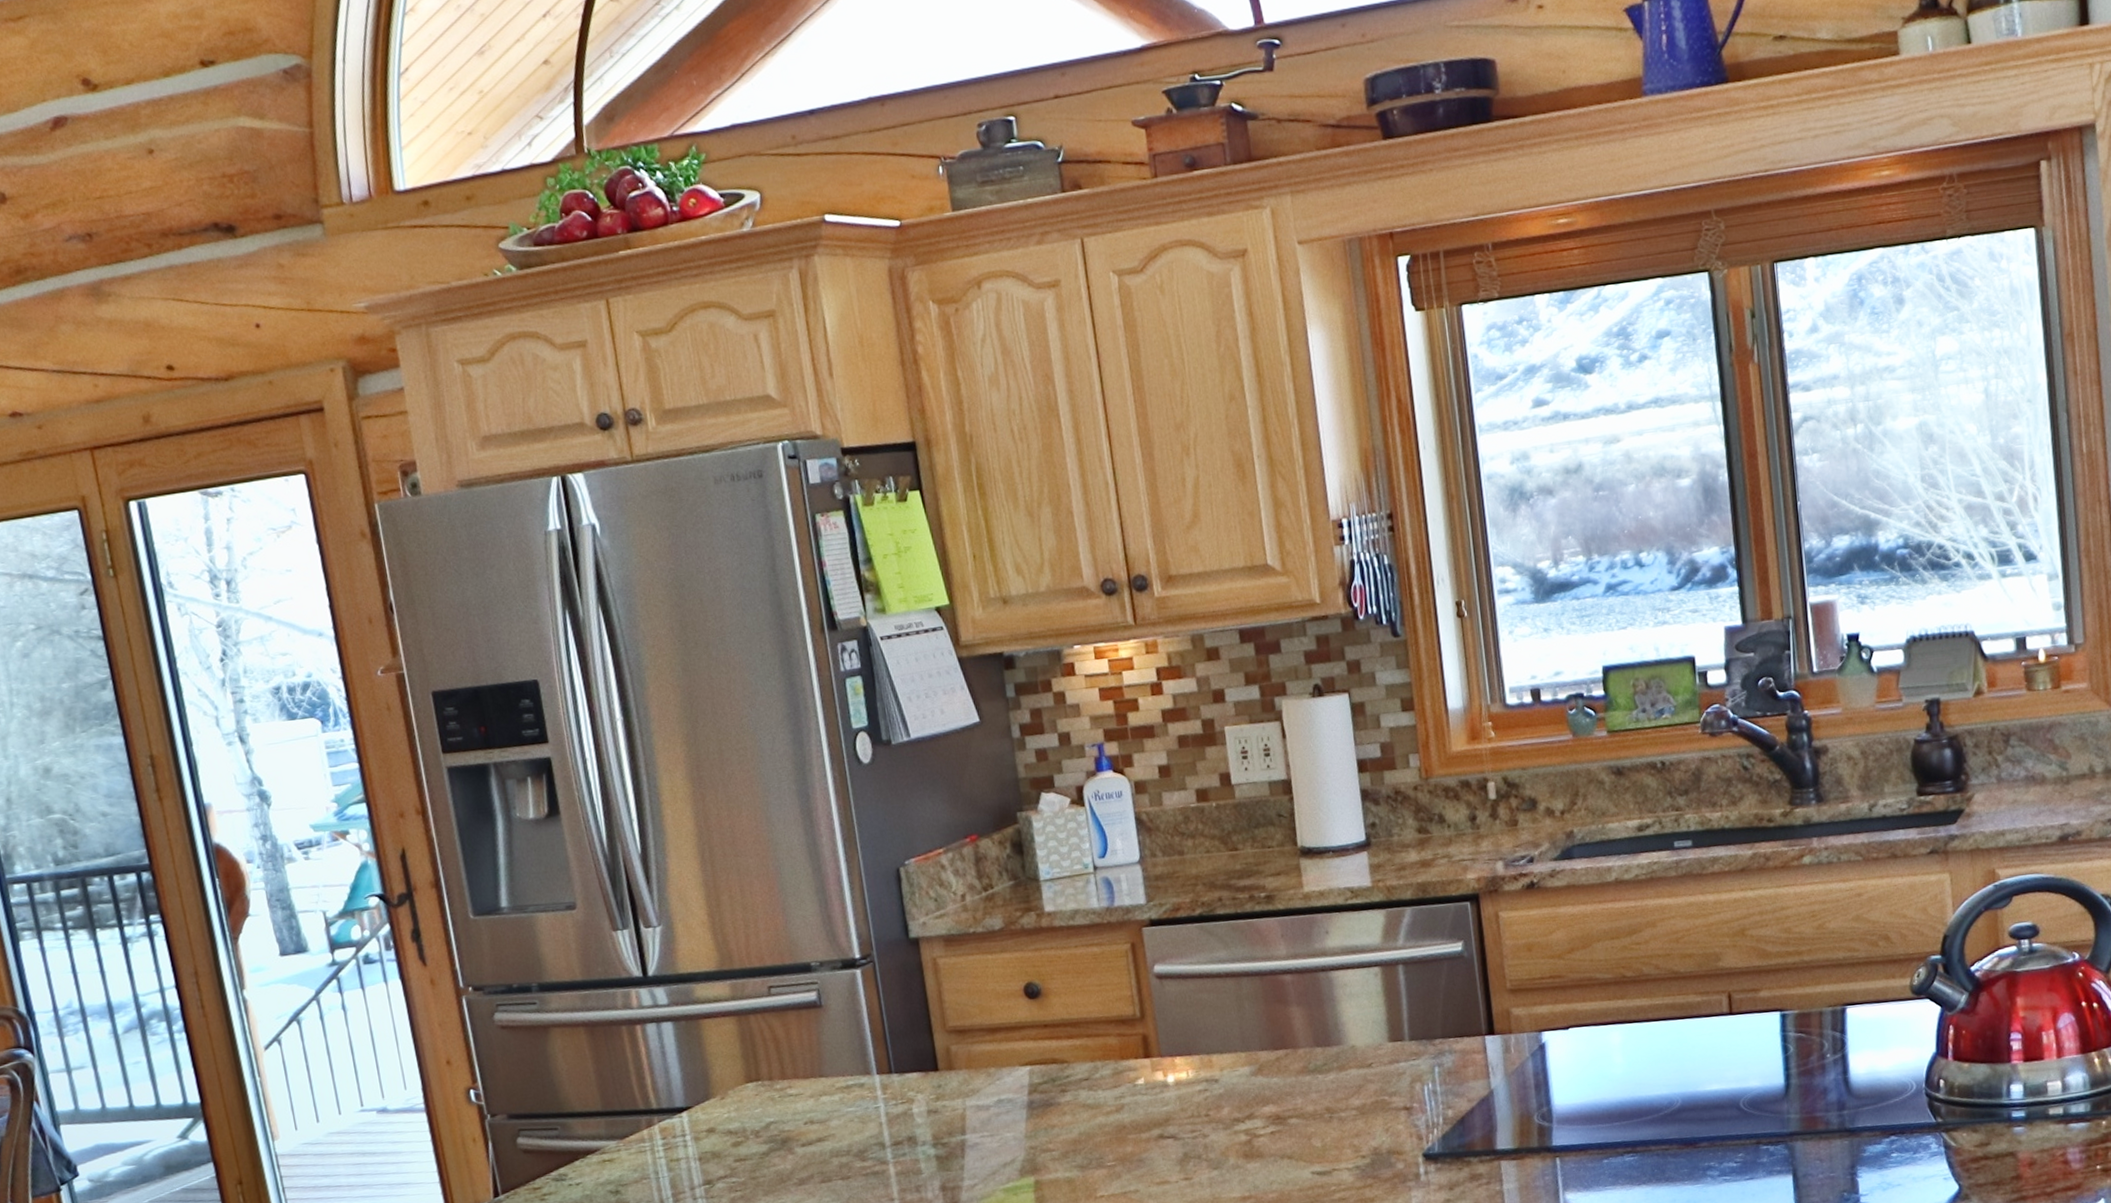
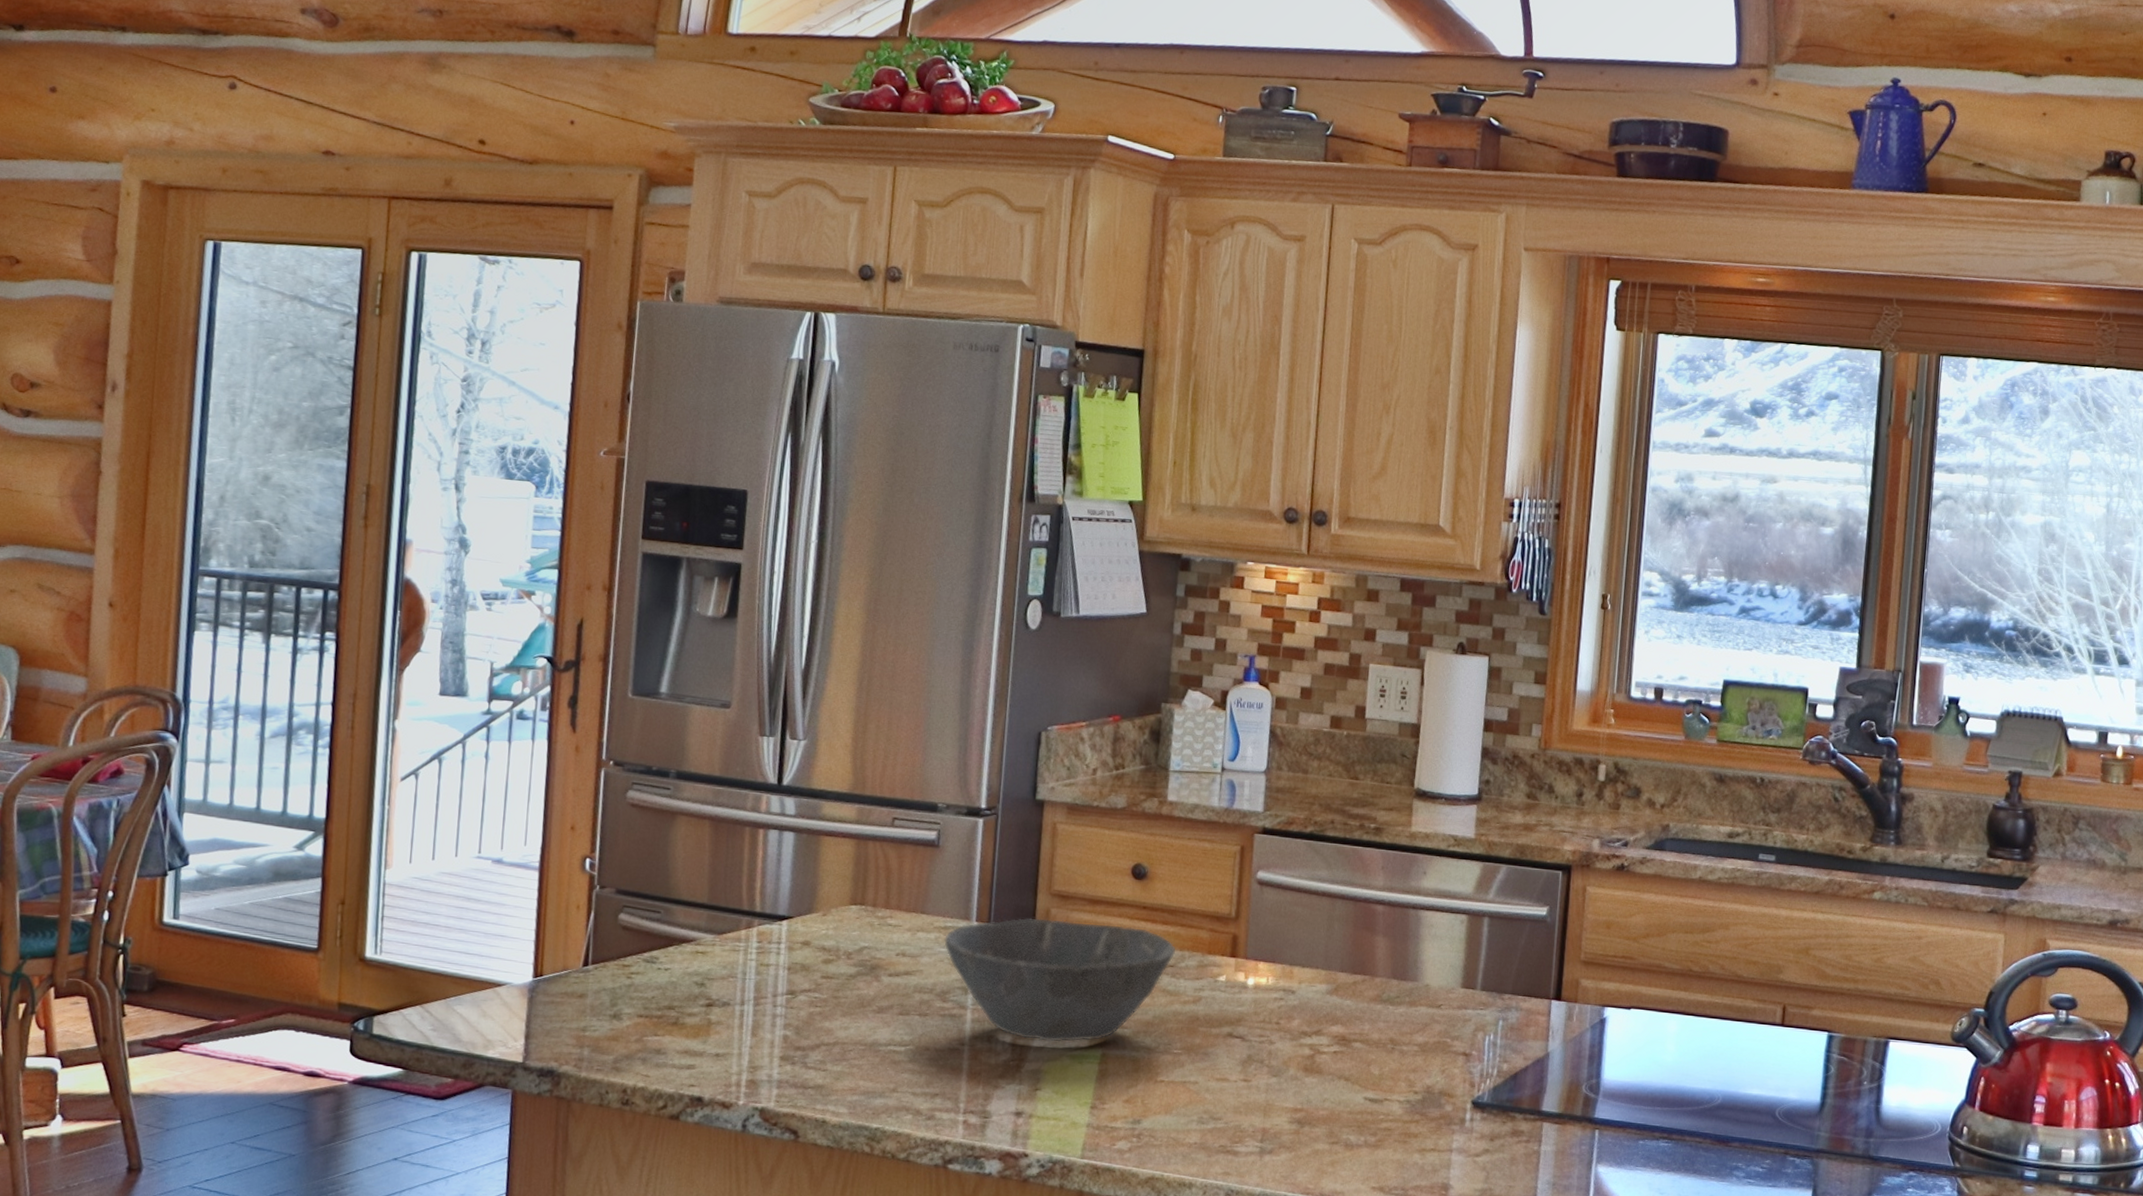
bowl: none [849,1047,1088,1182] -> present [944,918,1176,1042]

